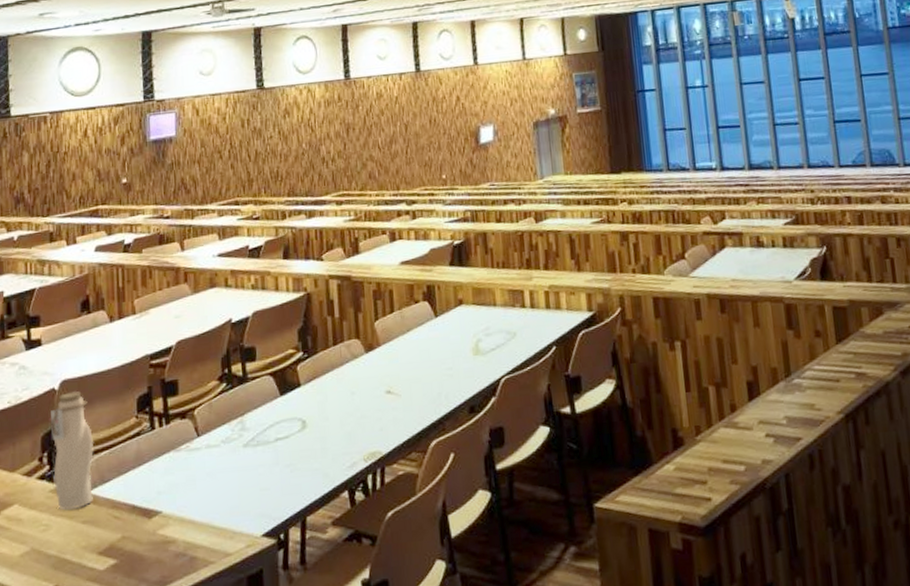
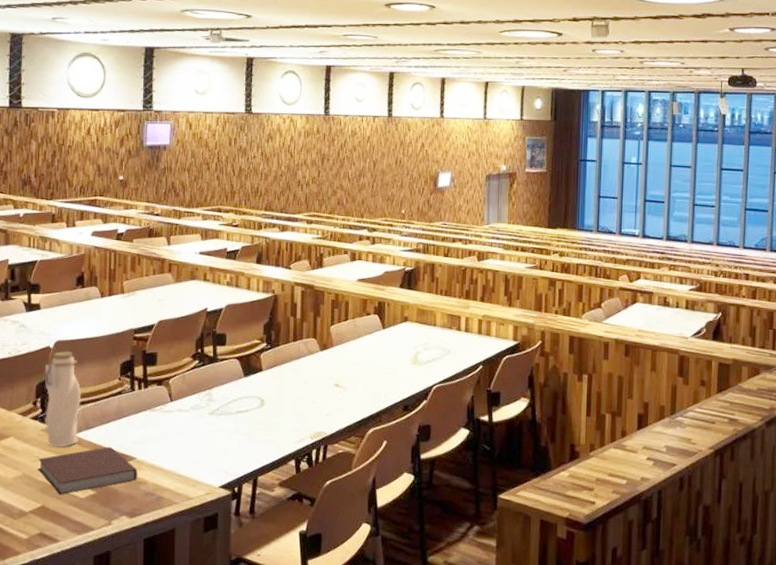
notebook: none [48,501,165,569] -> present [38,446,138,495]

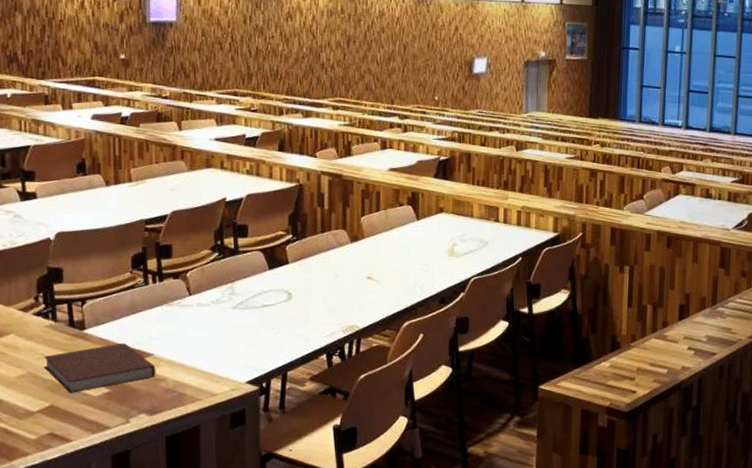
water bottle: present [45,350,82,448] -> none [46,242,90,344]

